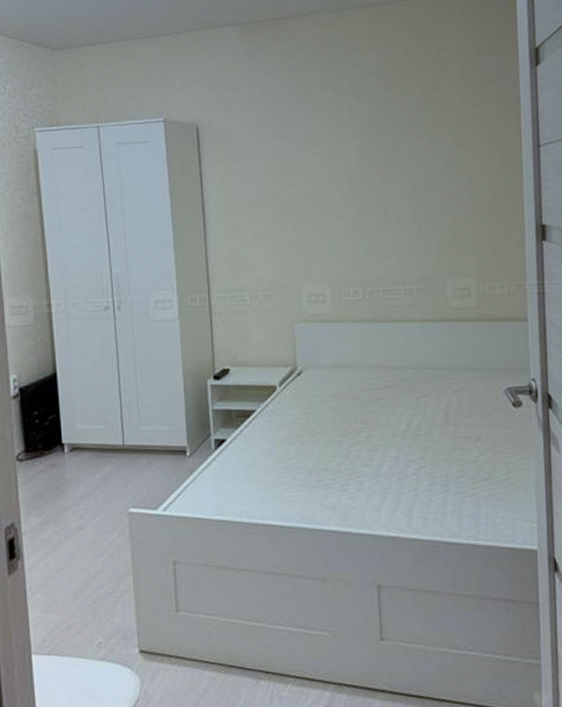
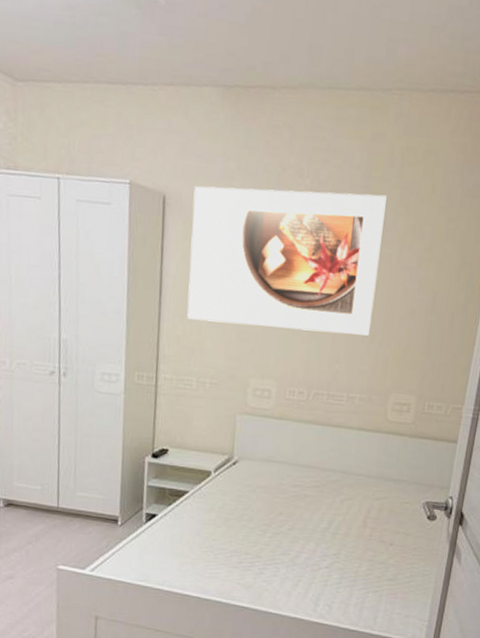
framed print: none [224,93,416,237] -> present [187,186,387,336]

